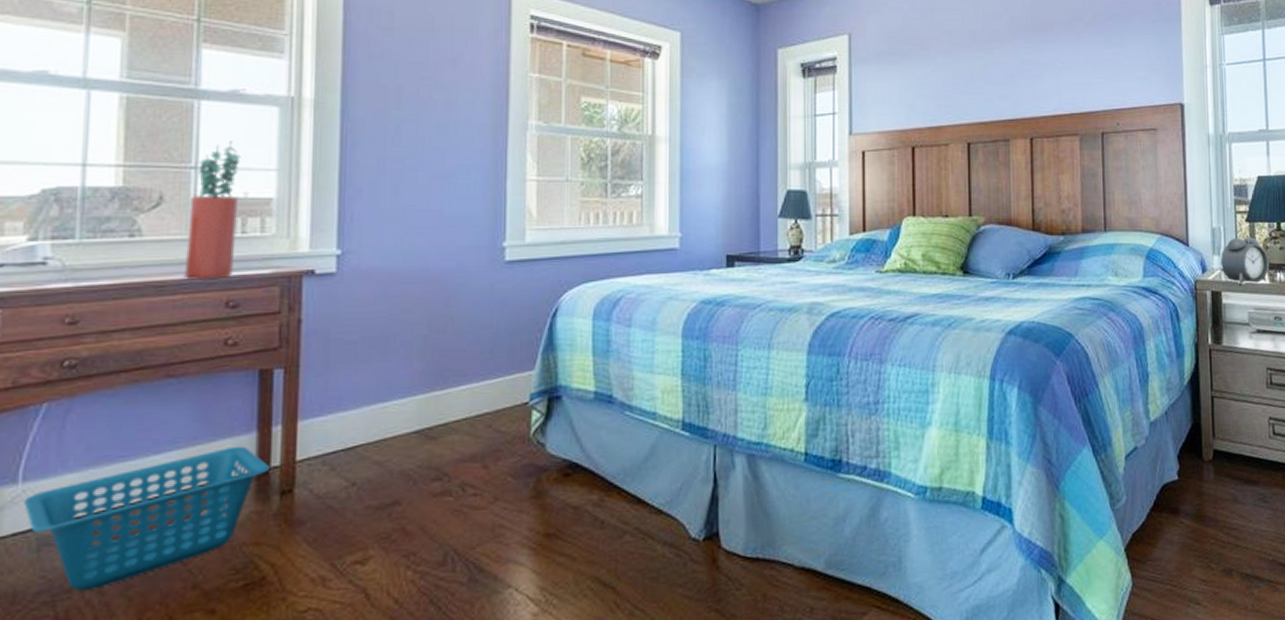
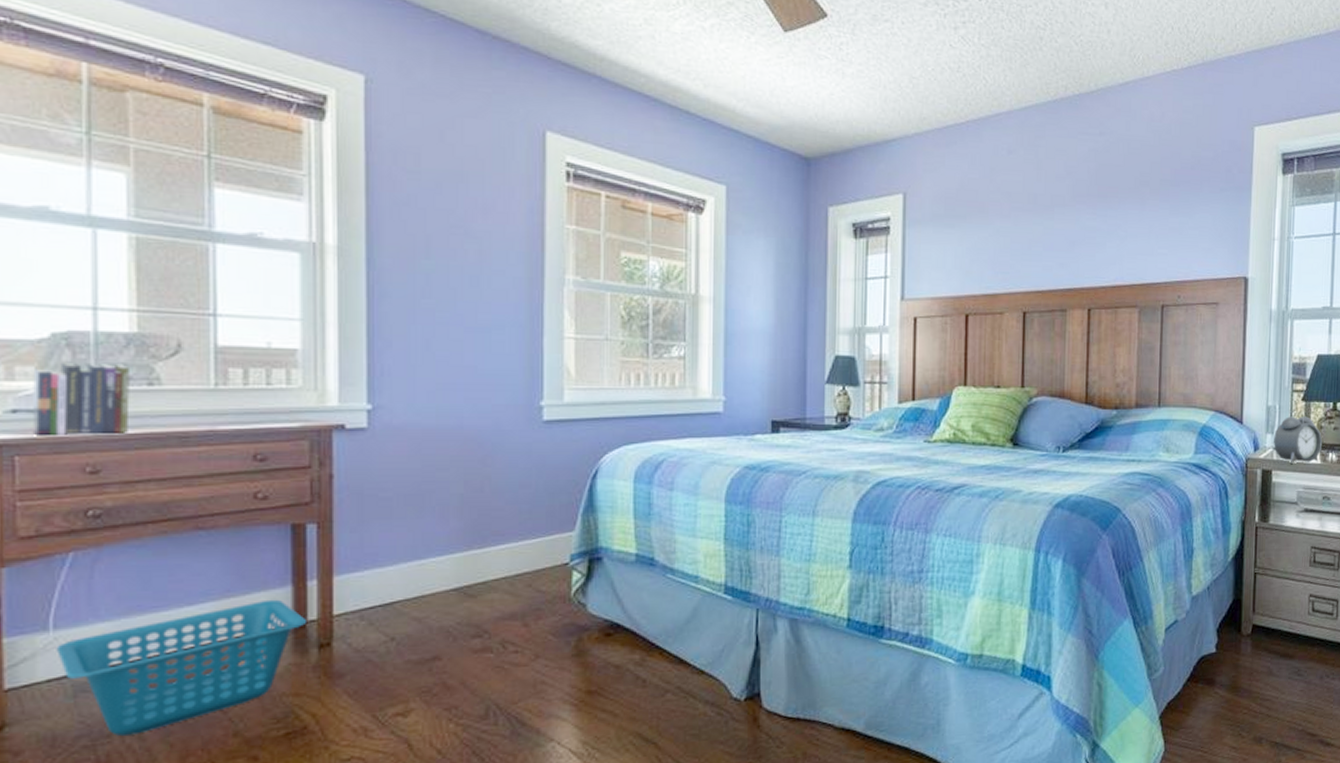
books: none [16,217,113,289] -> present [32,363,130,437]
vase: present [184,140,241,282] -> none [207,287,263,434]

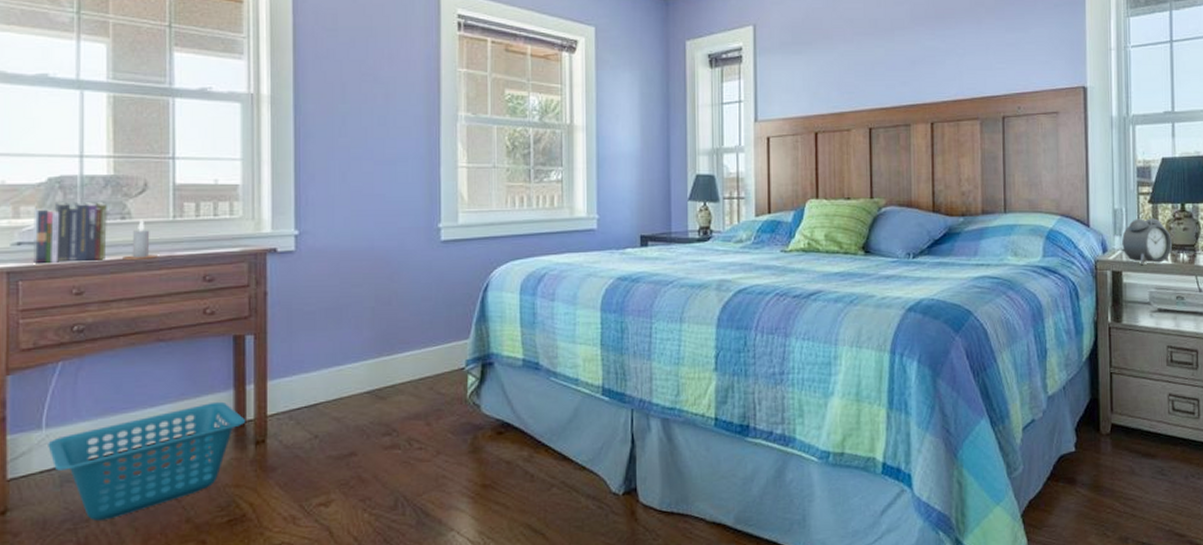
candle: none [150,386,198,435] -> present [122,219,159,261]

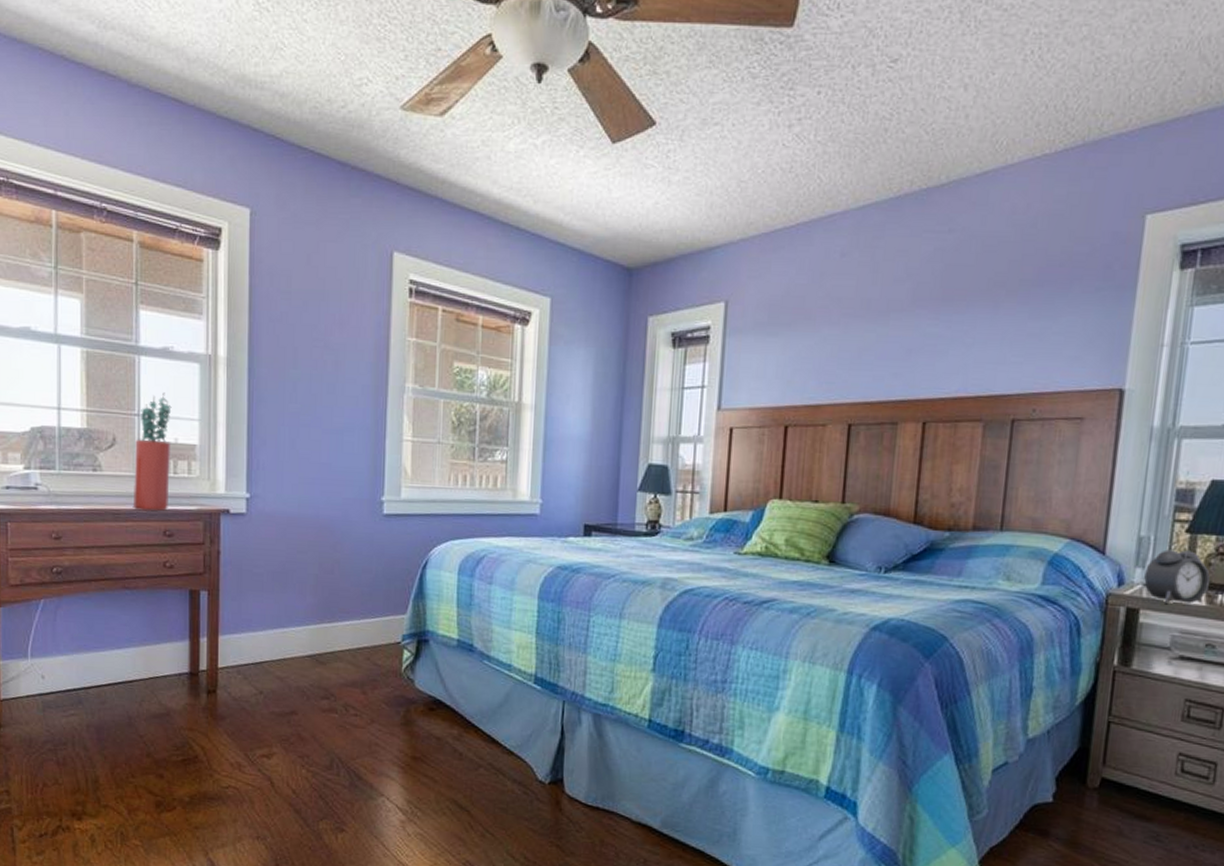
books: present [32,202,107,265] -> none [18,451,81,510]
laundry basket: present [48,401,246,521] -> none [33,650,200,746]
candle: present [122,219,159,261] -> none [94,472,126,512]
vase: none [167,133,211,258] -> present [132,392,172,513]

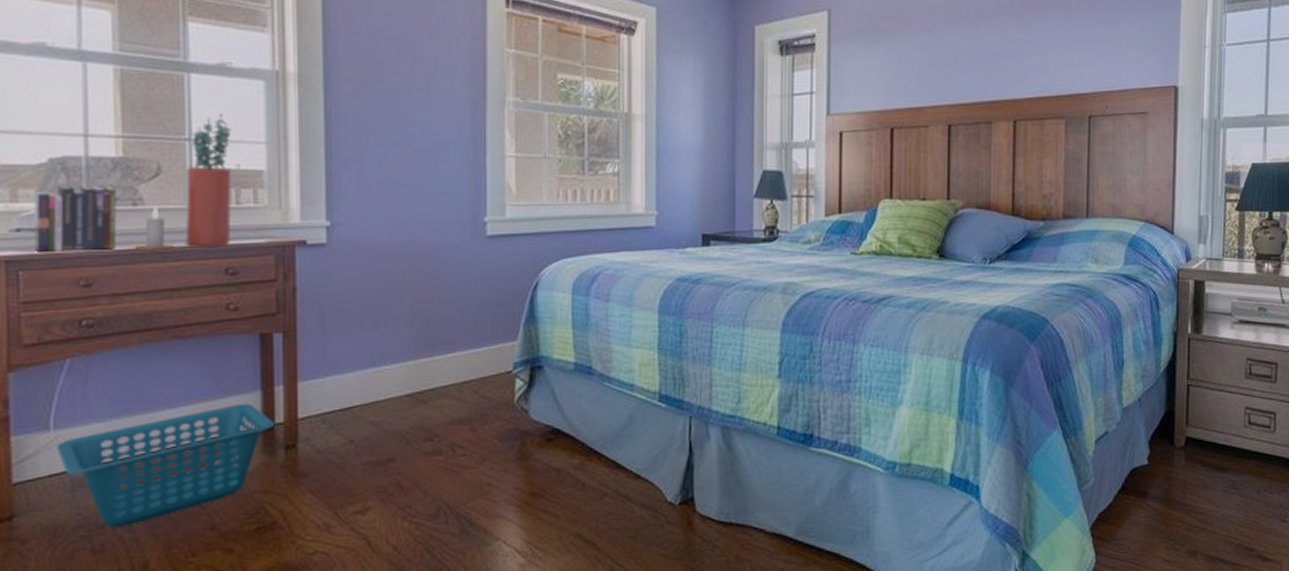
books: none [18,451,81,510] -> present [33,186,117,253]
laundry basket: none [33,650,200,746] -> present [57,403,275,527]
candle: none [94,472,126,512] -> present [135,206,176,251]
alarm clock: present [1144,549,1211,604] -> none [1206,226,1258,274]

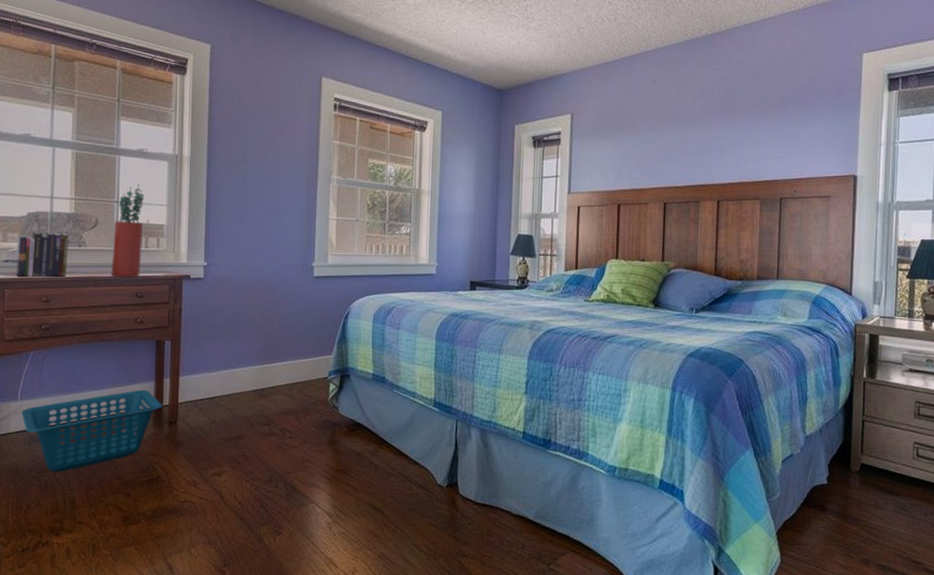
candle: present [135,206,176,251] -> none [78,247,105,279]

